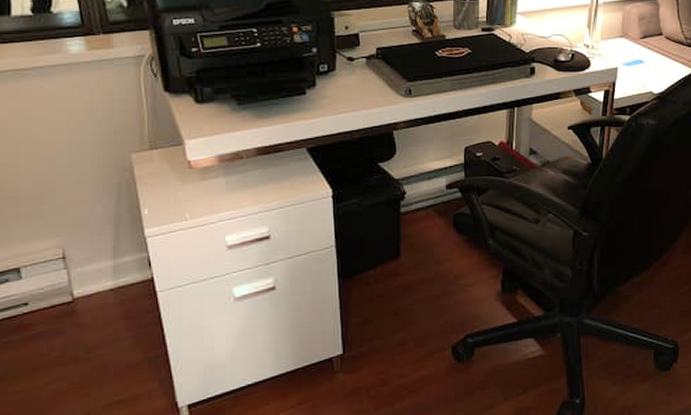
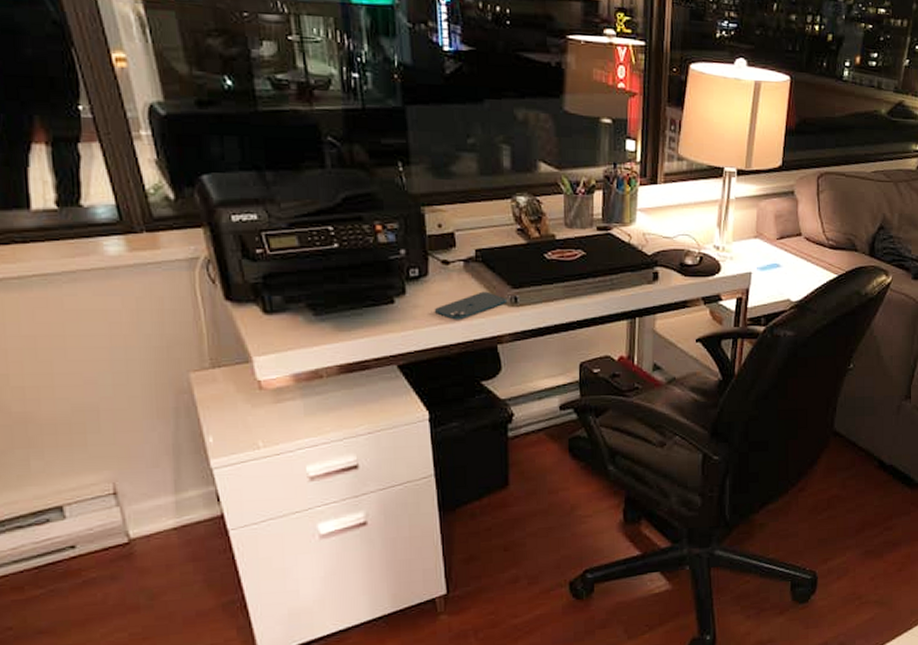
smartphone: none [339,84,403,109] -> present [434,291,508,320]

